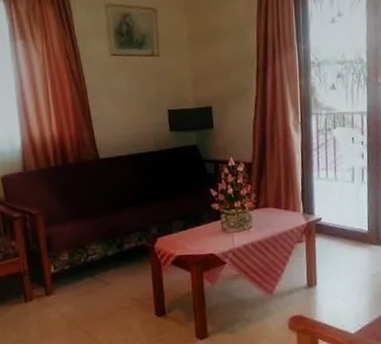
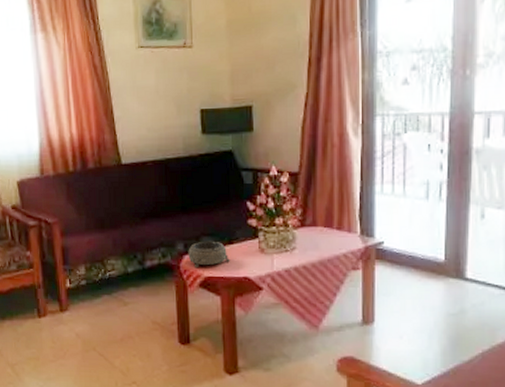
decorative bowl: none [161,224,197,249] -> present [188,241,230,269]

